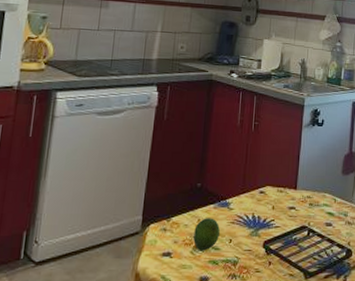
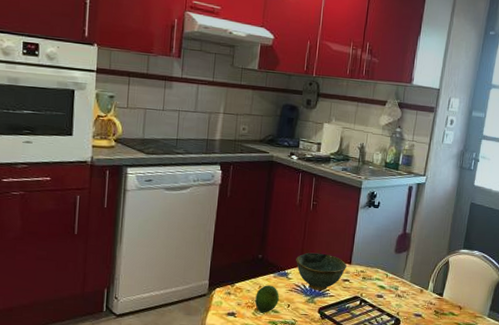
bowl: none [237,178,292,221] -> present [296,252,347,291]

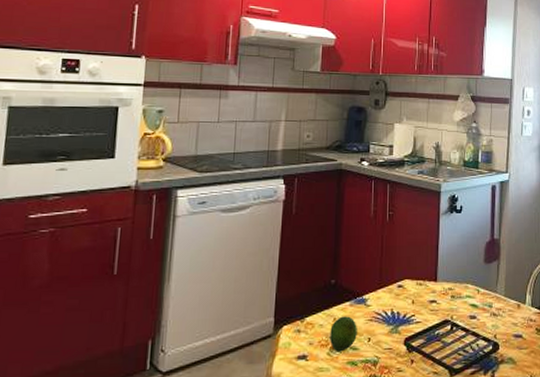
bowl: present [296,252,347,291] -> none [374,271,432,317]

